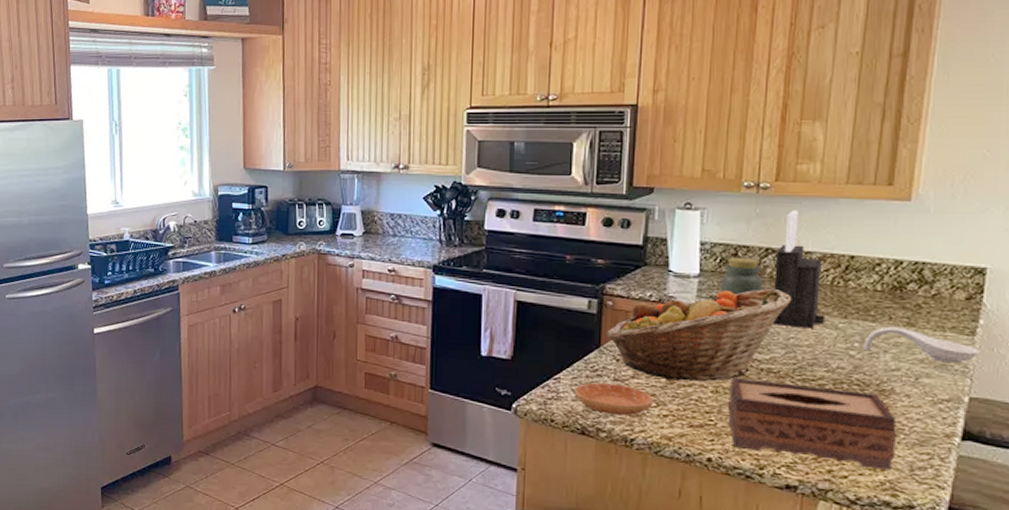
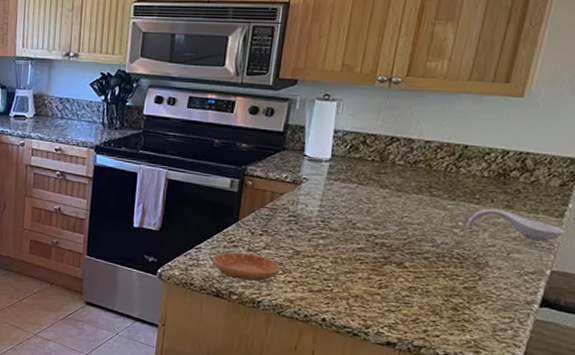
fruit basket: present [606,288,792,382] -> none [244,172,410,254]
jar: present [720,257,762,295] -> none [347,144,386,178]
tissue box: present [728,377,898,470] -> none [343,249,487,331]
knife block: present [772,210,826,329] -> none [390,103,439,209]

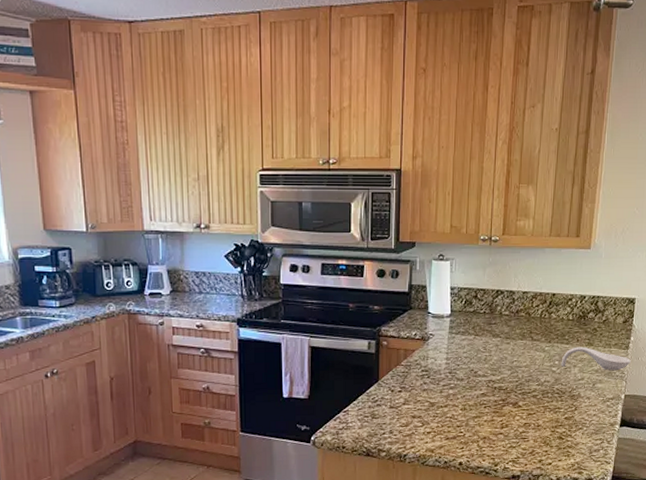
saucer: present [213,252,281,282] -> none [361,411,420,437]

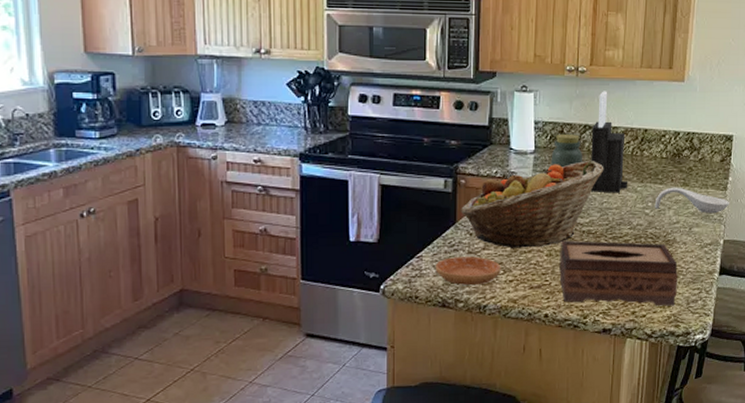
saucer: none [361,411,420,437] -> present [436,256,501,286]
fruit basket: none [382,322,515,403] -> present [460,160,604,248]
jar: none [465,298,495,330] -> present [551,133,582,168]
tissue box: none [473,396,582,455] -> present [559,240,679,306]
knife block: none [502,258,537,353] -> present [590,91,628,193]

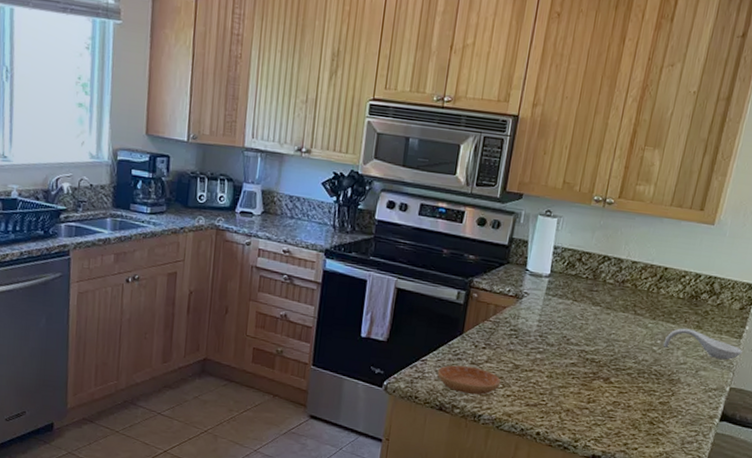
fruit basket: present [460,160,604,248] -> none [469,290,618,368]
jar: present [551,133,582,168] -> none [564,261,598,295]
tissue box: present [559,240,679,306] -> none [556,364,679,444]
knife block: present [590,91,628,193] -> none [600,224,644,327]

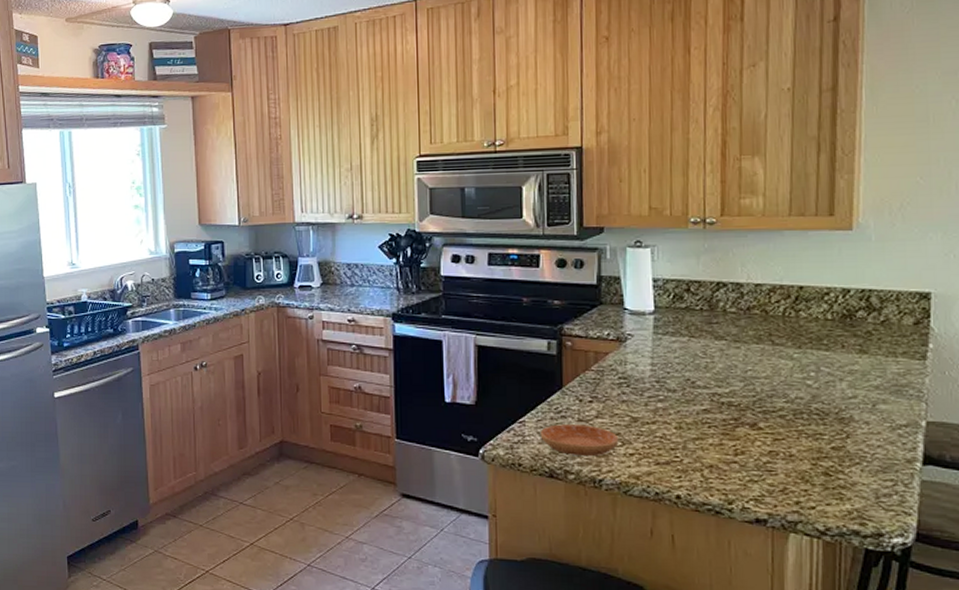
spoon rest: present [663,328,742,360] -> none [819,354,932,388]

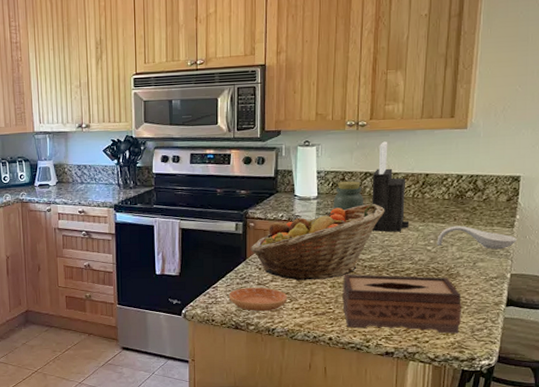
fruit basket: none [567,321,746,419] -> present [250,203,385,281]
jar: none [675,292,716,330] -> present [333,180,363,211]
tissue box: none [692,412,861,499] -> present [342,274,463,334]
knife block: none [726,243,780,360] -> present [372,141,410,232]
spoon rest: none [819,354,932,388] -> present [436,225,517,250]

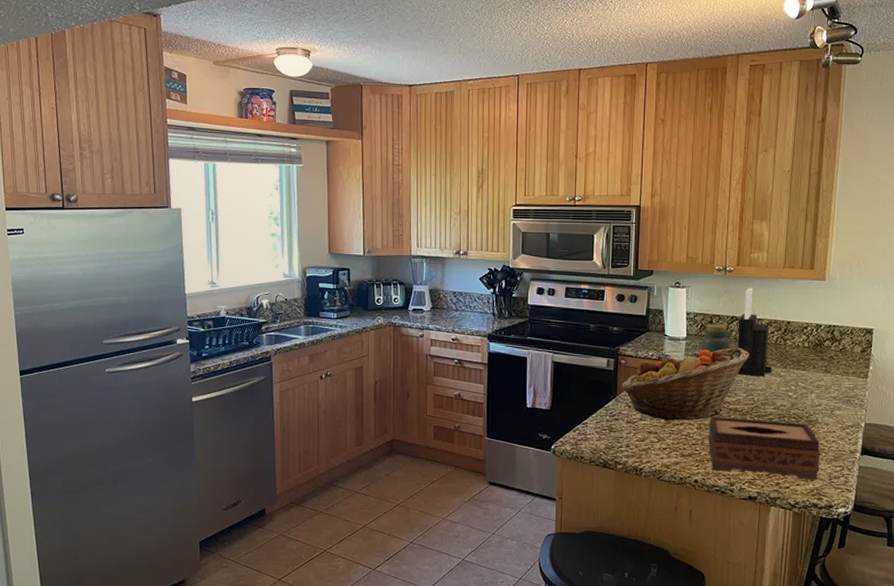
saucer: present [229,287,288,312] -> none [599,425,656,451]
spoon rest: present [436,225,517,250] -> none [797,373,870,399]

